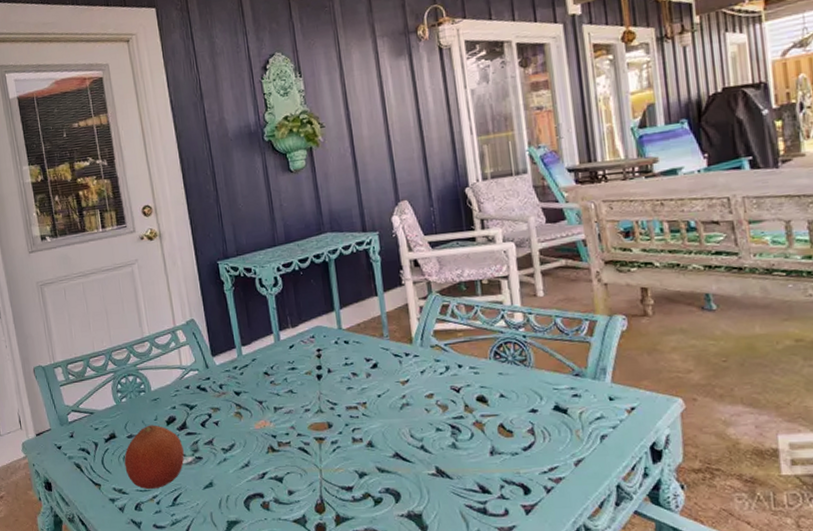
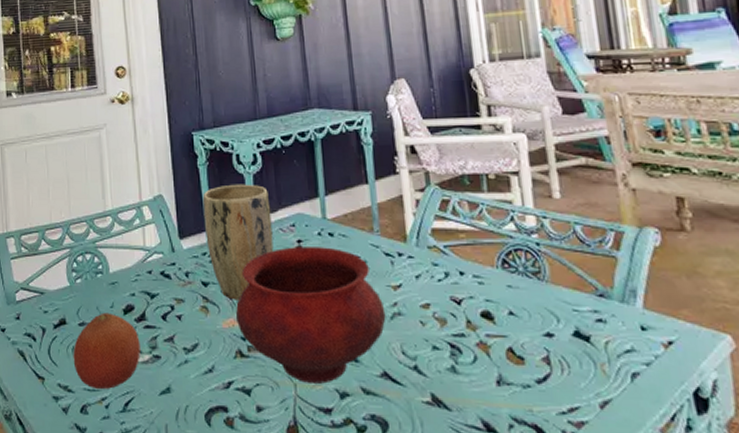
plant pot: none [230,304,297,405] -> present [202,184,274,300]
bowl: none [266,353,396,468] -> present [235,247,386,384]

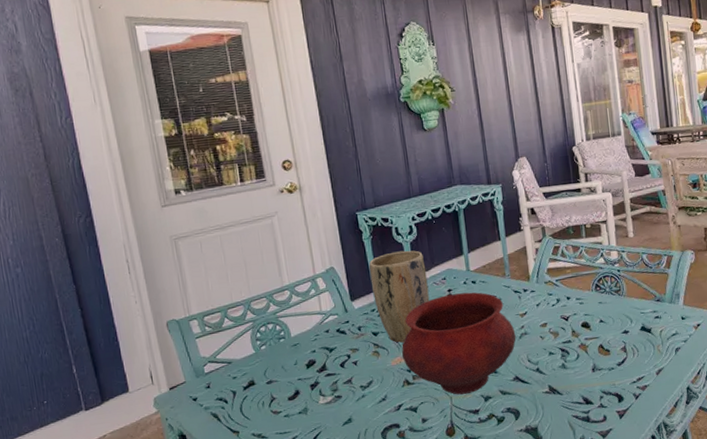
fruit: present [73,312,140,390] -> none [263,369,324,432]

